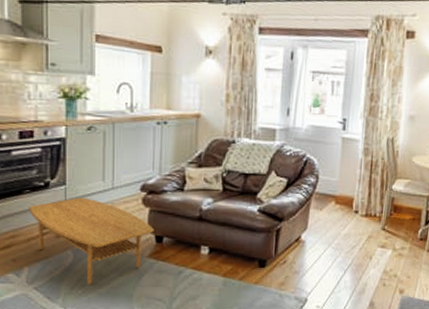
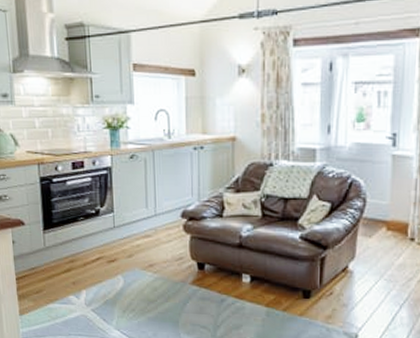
coffee table: present [28,197,154,284] -> none [83,224,196,309]

